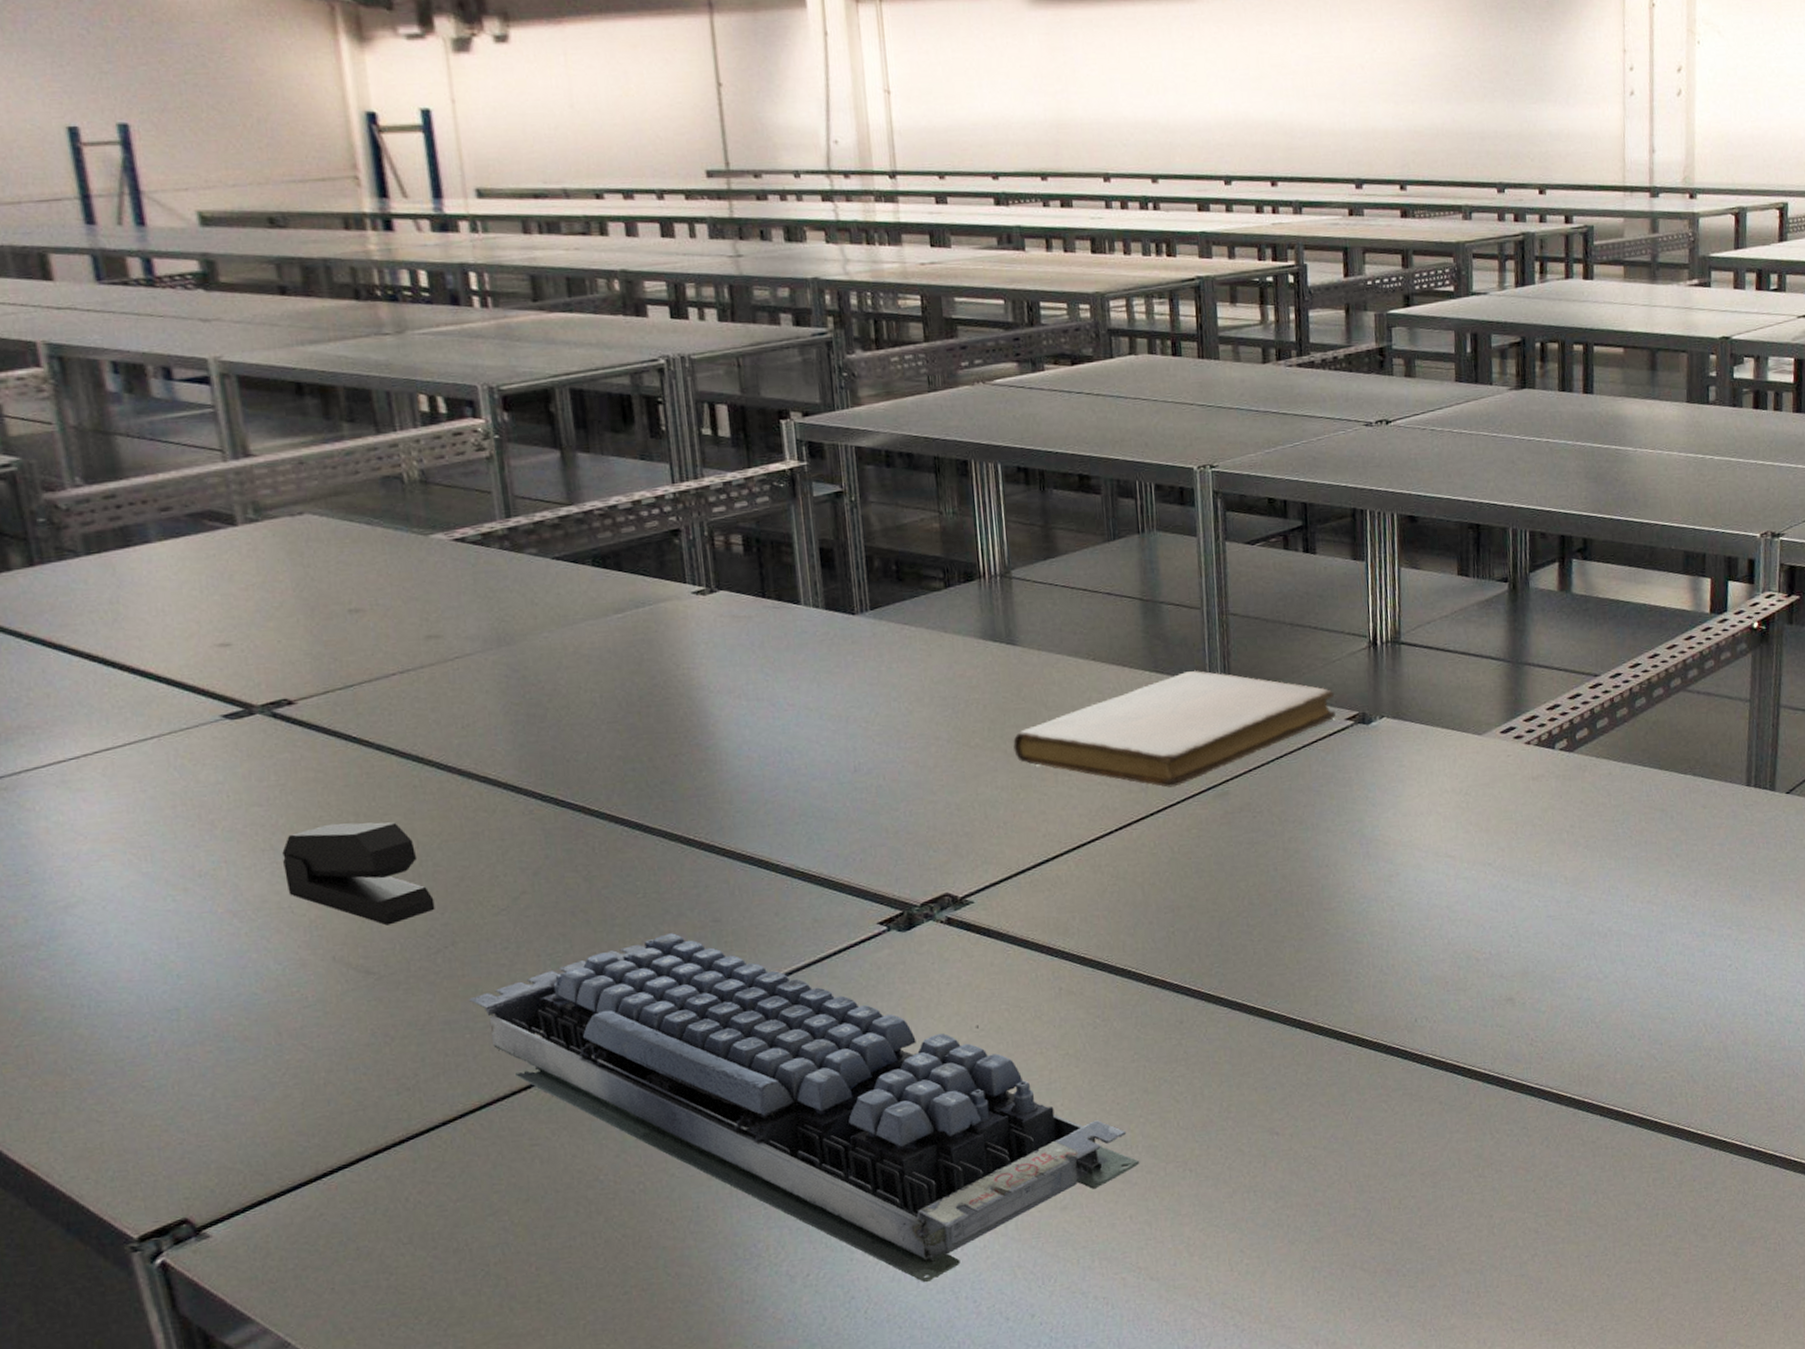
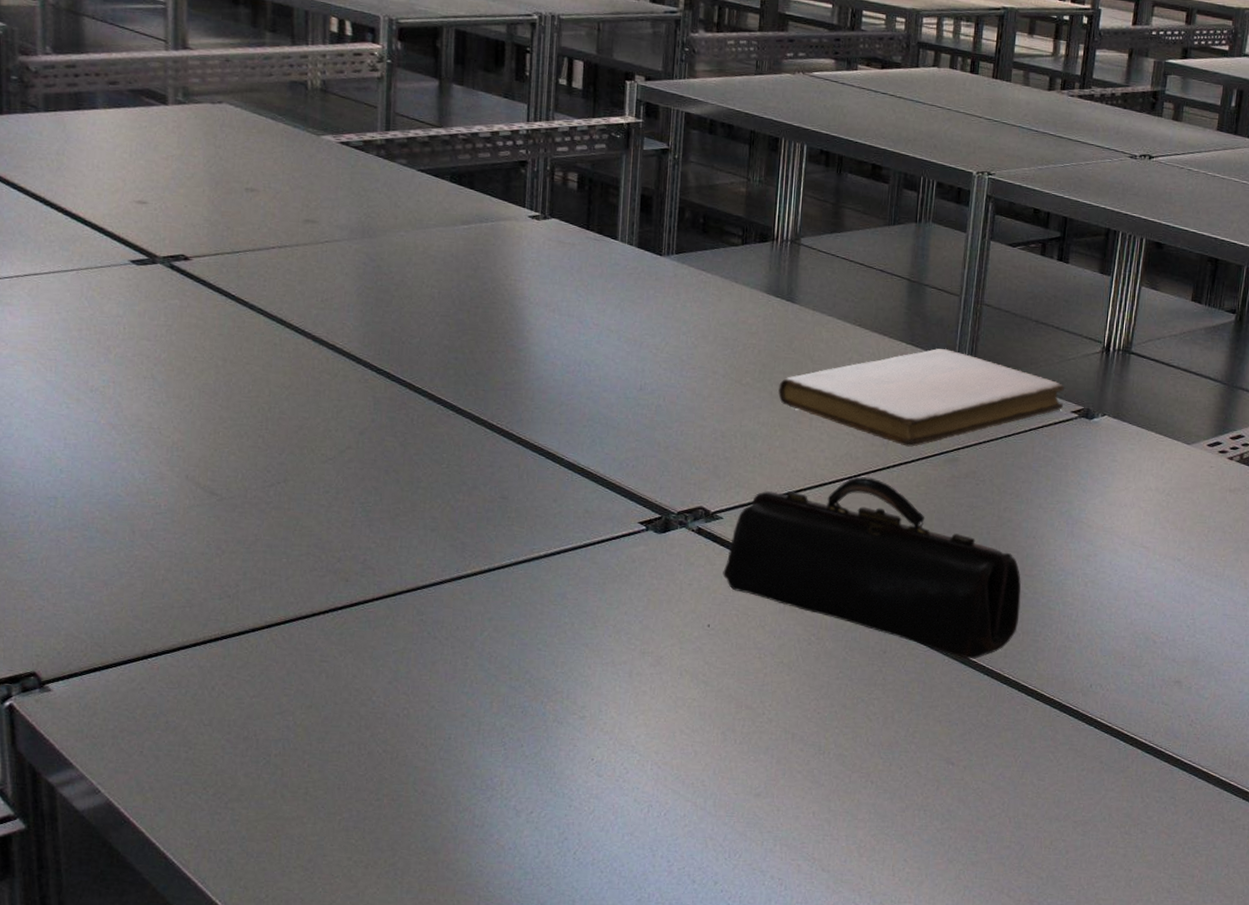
stapler: present [282,822,435,926] -> none [159,364,276,457]
computer keyboard: present [467,933,1140,1283] -> none [289,502,830,838]
pencil case: none [983,828,1325,1014] -> present [722,476,1022,659]

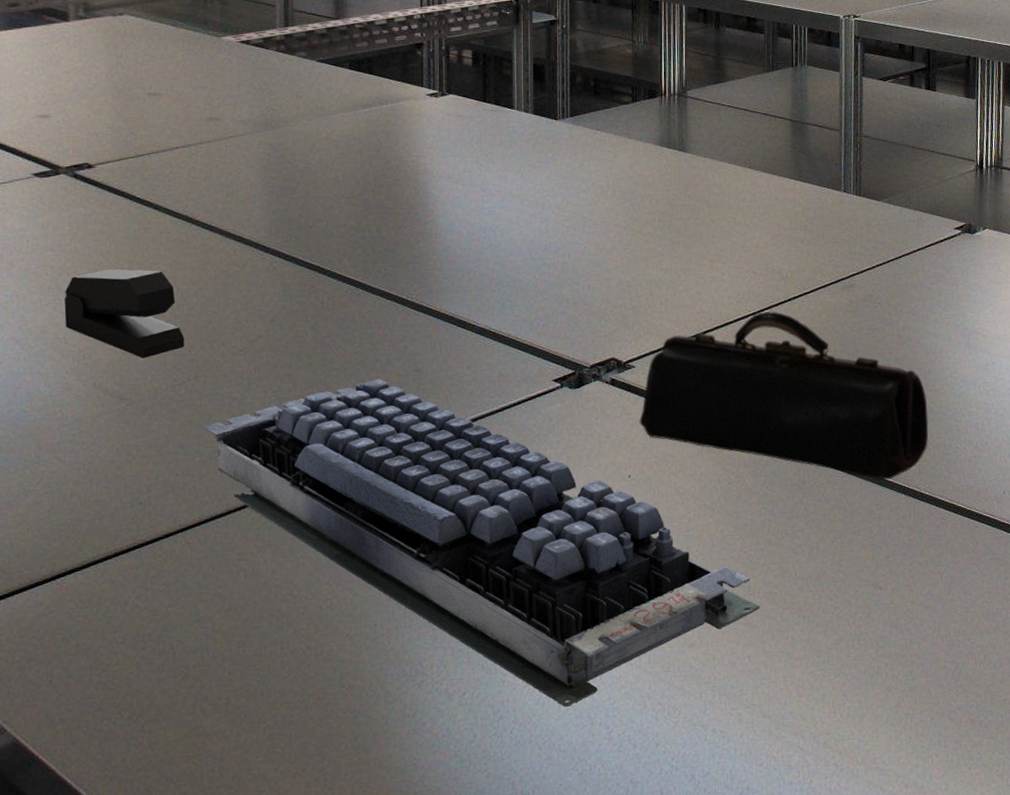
stapler: none [159,364,276,457] -> present [64,269,185,358]
computer keyboard: none [289,502,830,838] -> present [201,379,761,708]
notebook: present [778,348,1065,447] -> none [678,180,946,278]

